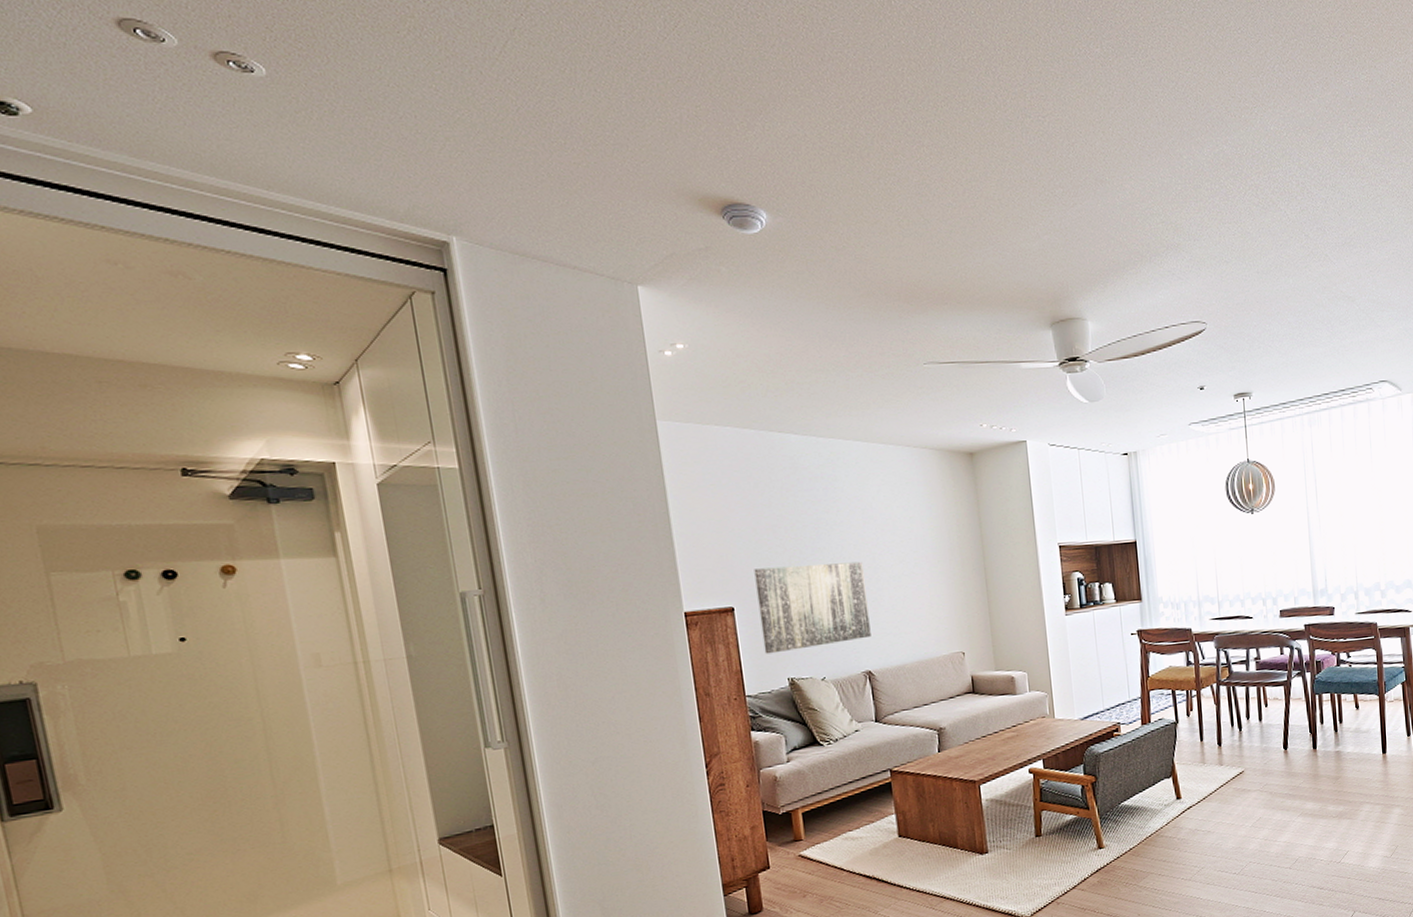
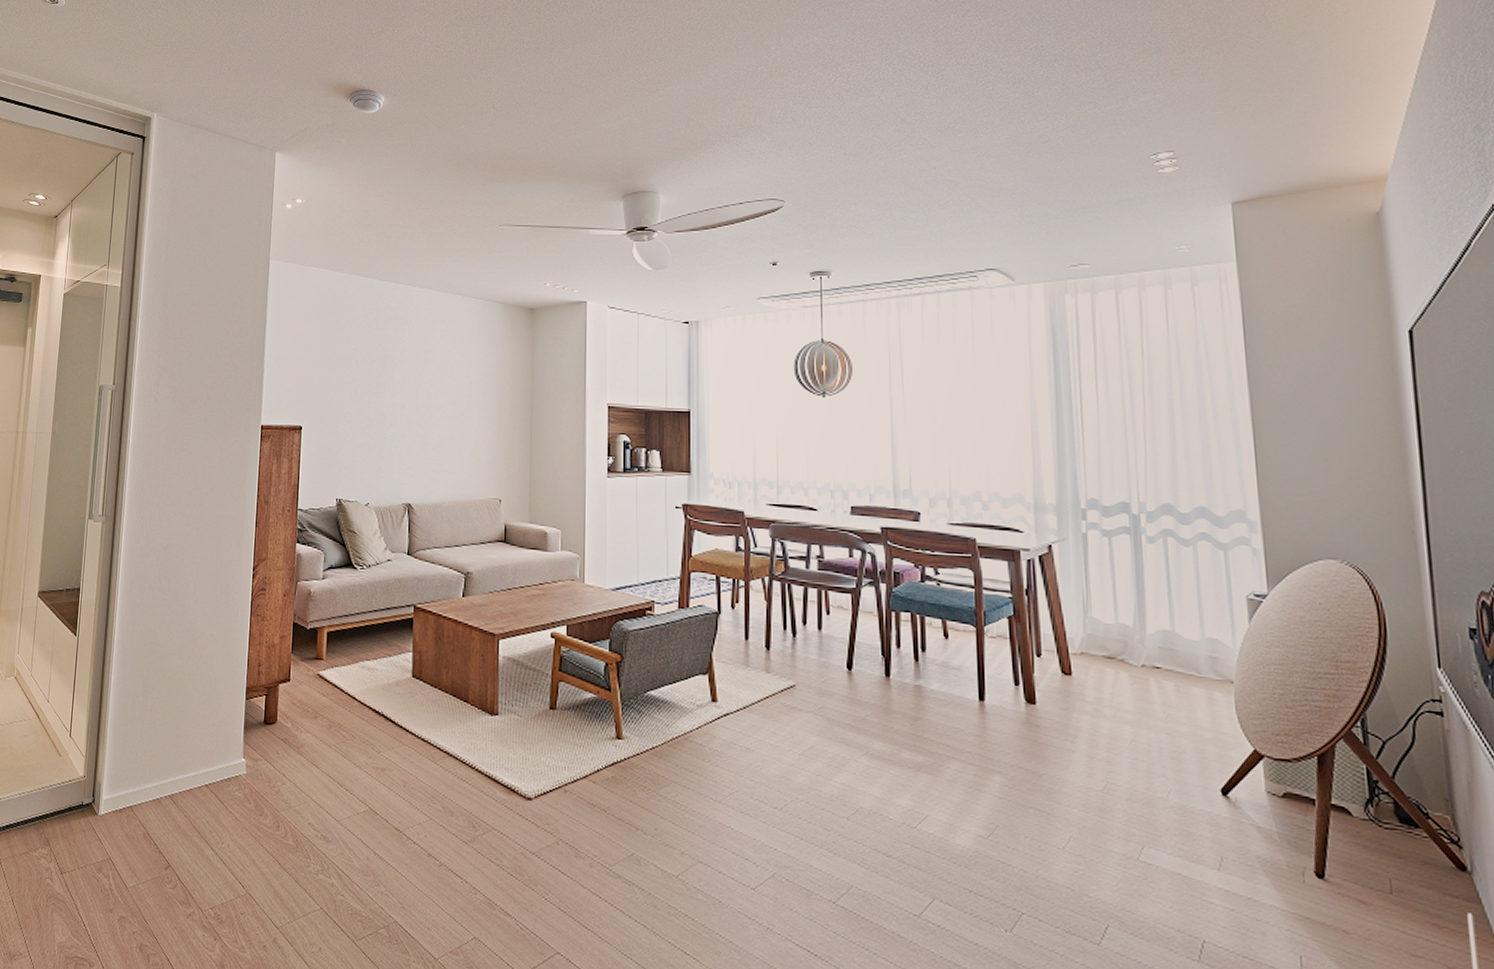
wall art: present [754,561,871,654] -> none [320,394,419,474]

